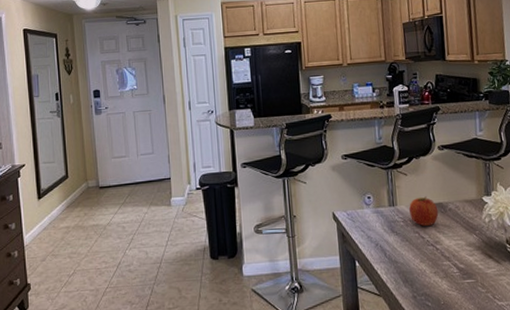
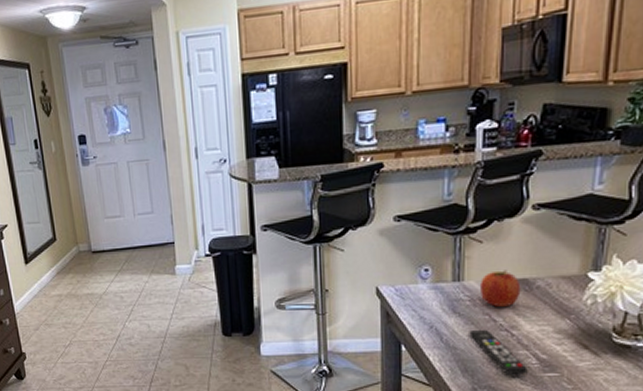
remote control: none [405,246,452,284] -> present [469,330,528,376]

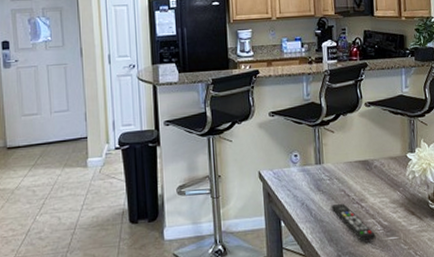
fruit: present [481,270,521,307] -> none [335,154,365,184]

